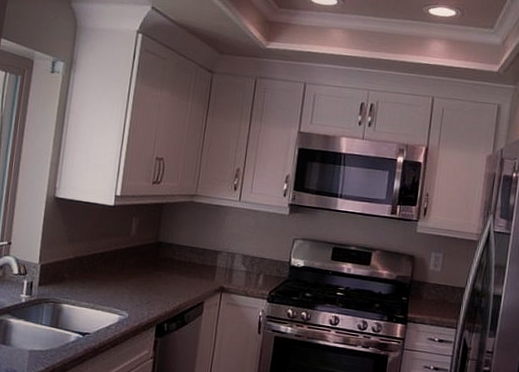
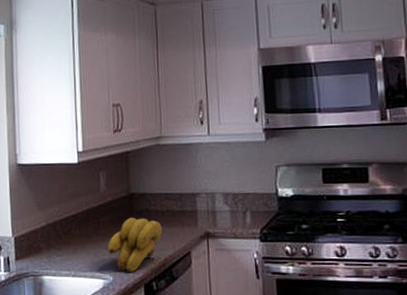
banana bunch: none [128,263,182,312] -> present [107,217,162,272]

